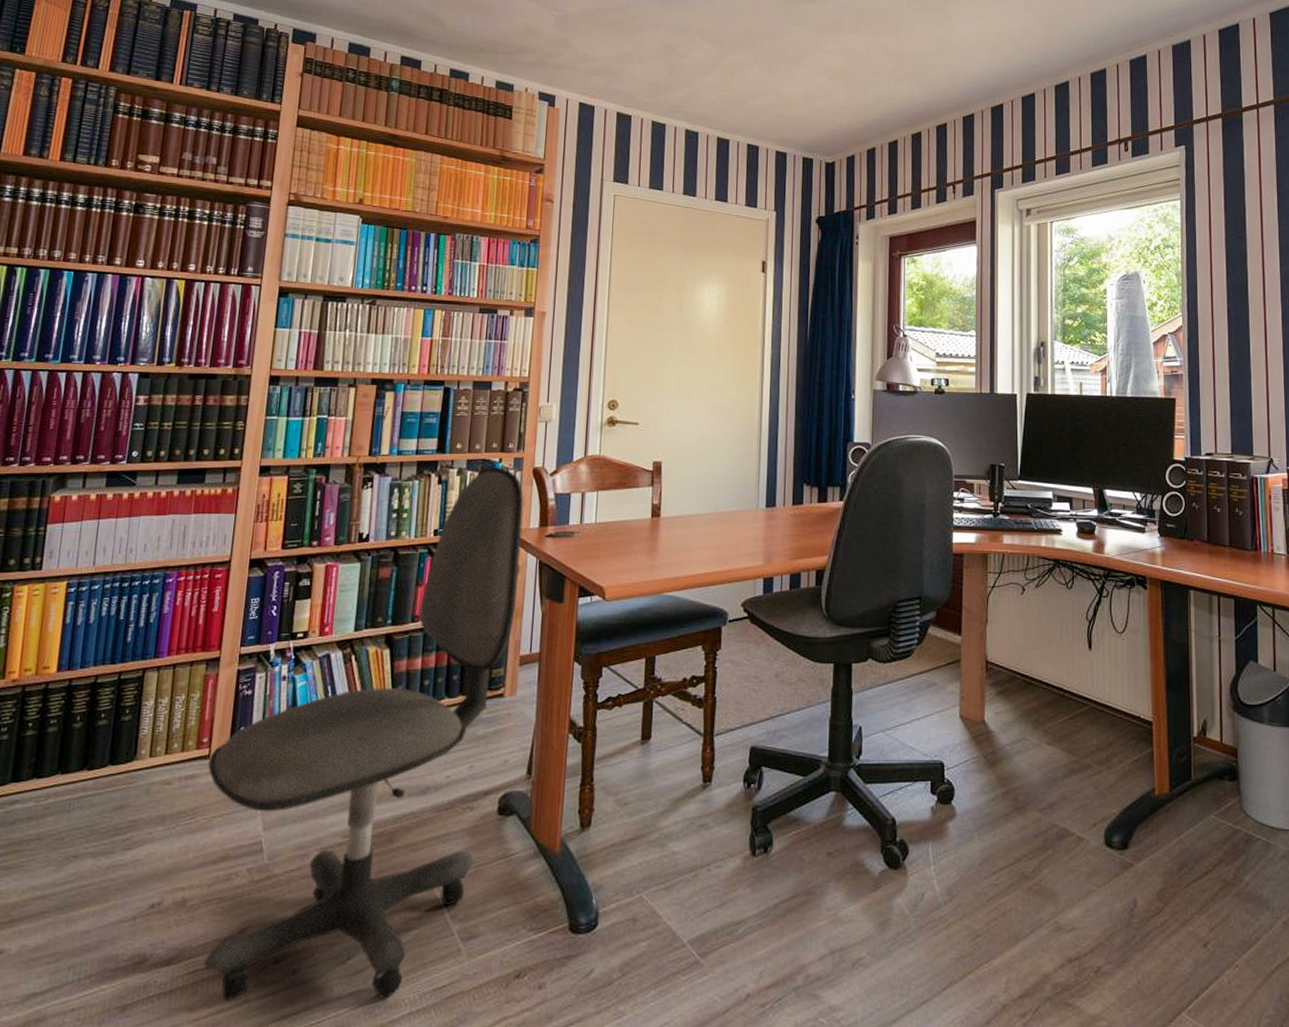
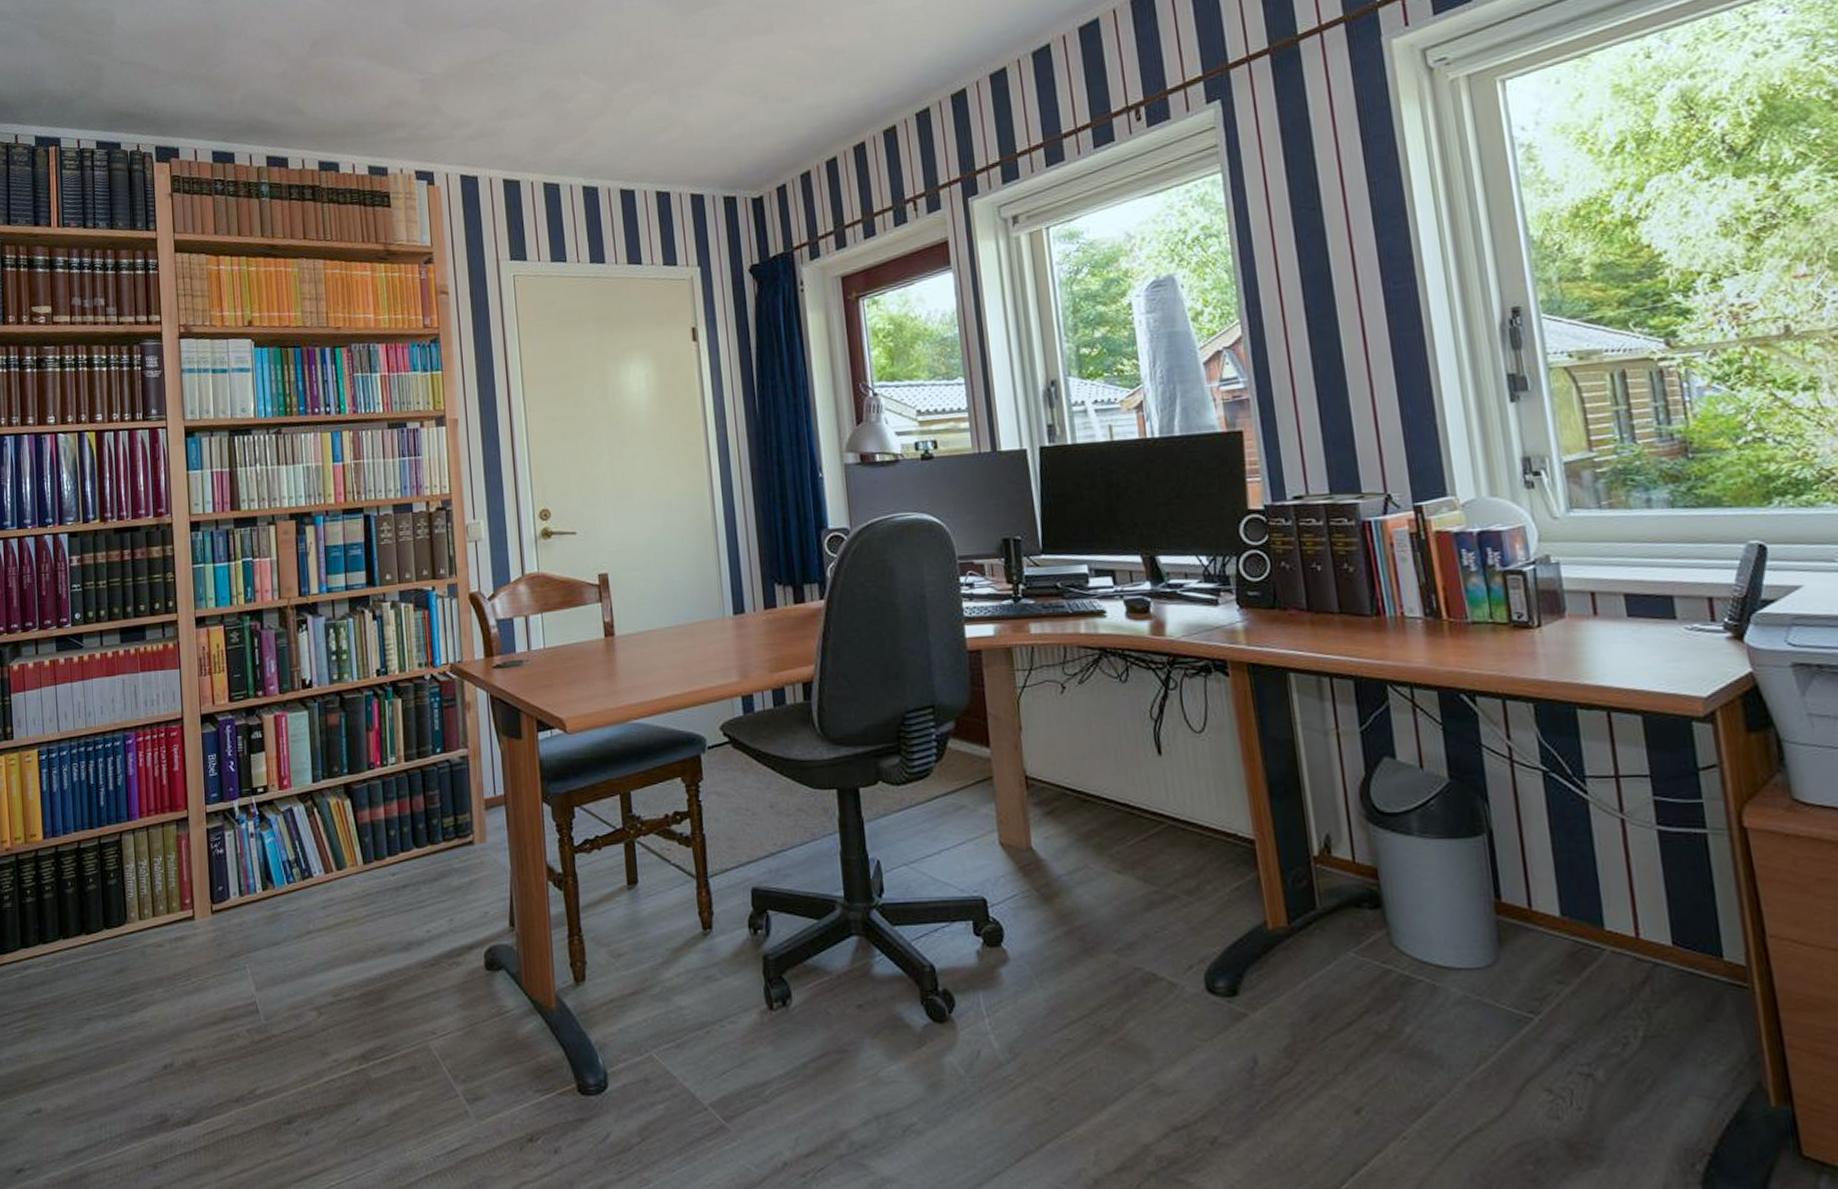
office chair: present [204,467,524,1001] -> none [194,596,473,1161]

